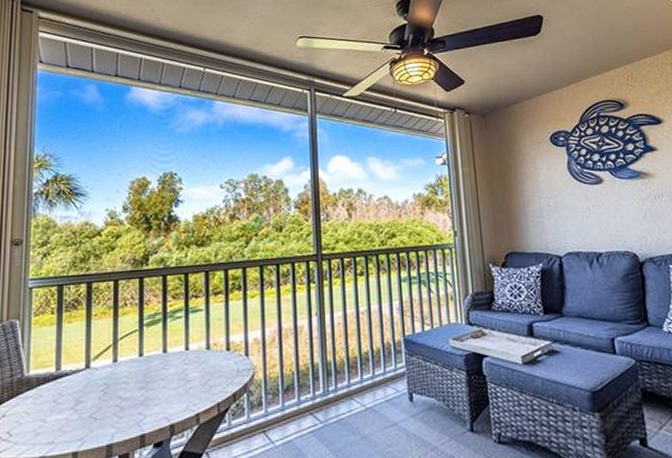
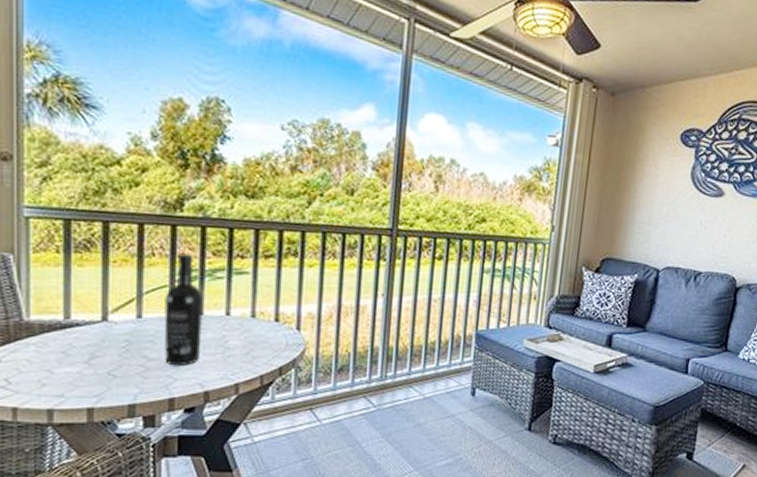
wine bottle: none [135,300,166,403] -> present [164,253,203,367]

